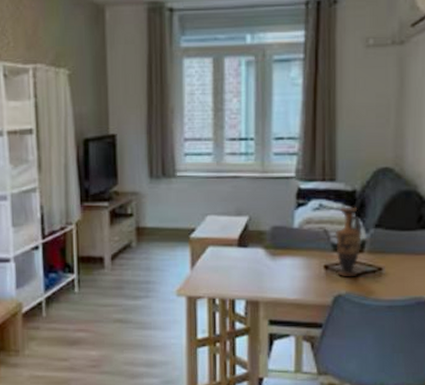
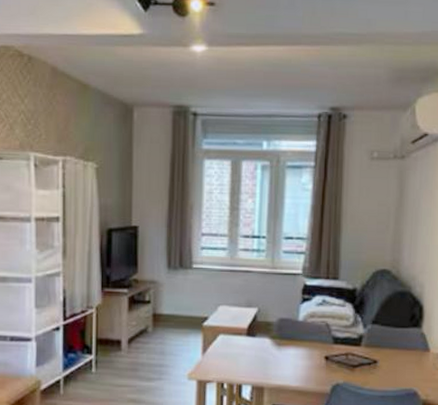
vase: present [334,206,362,277] -> none [335,303,360,368]

